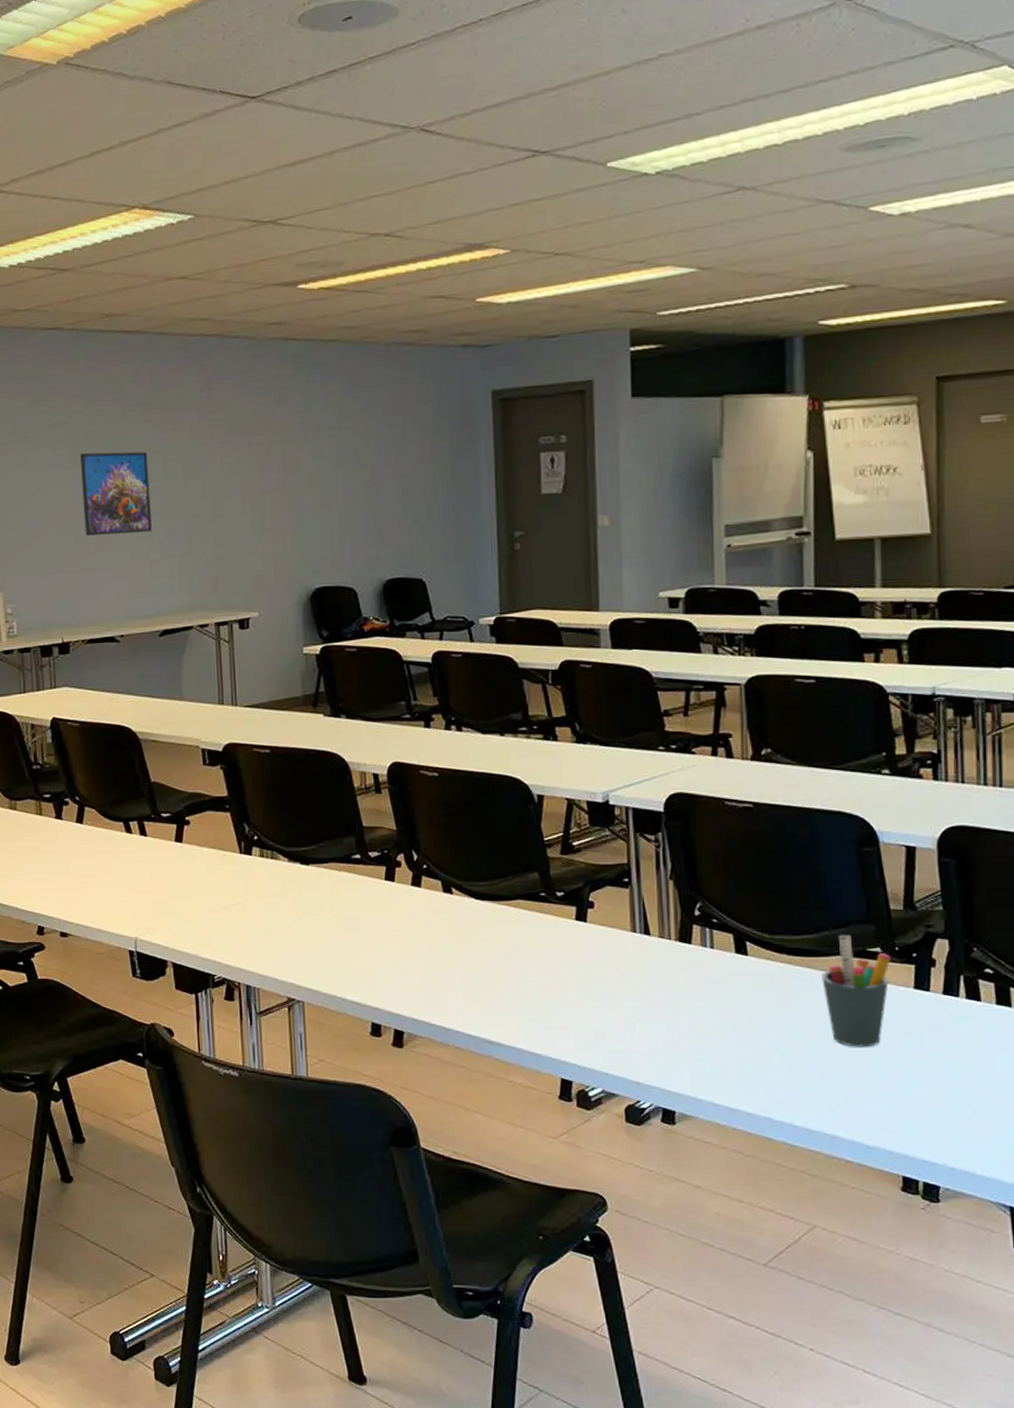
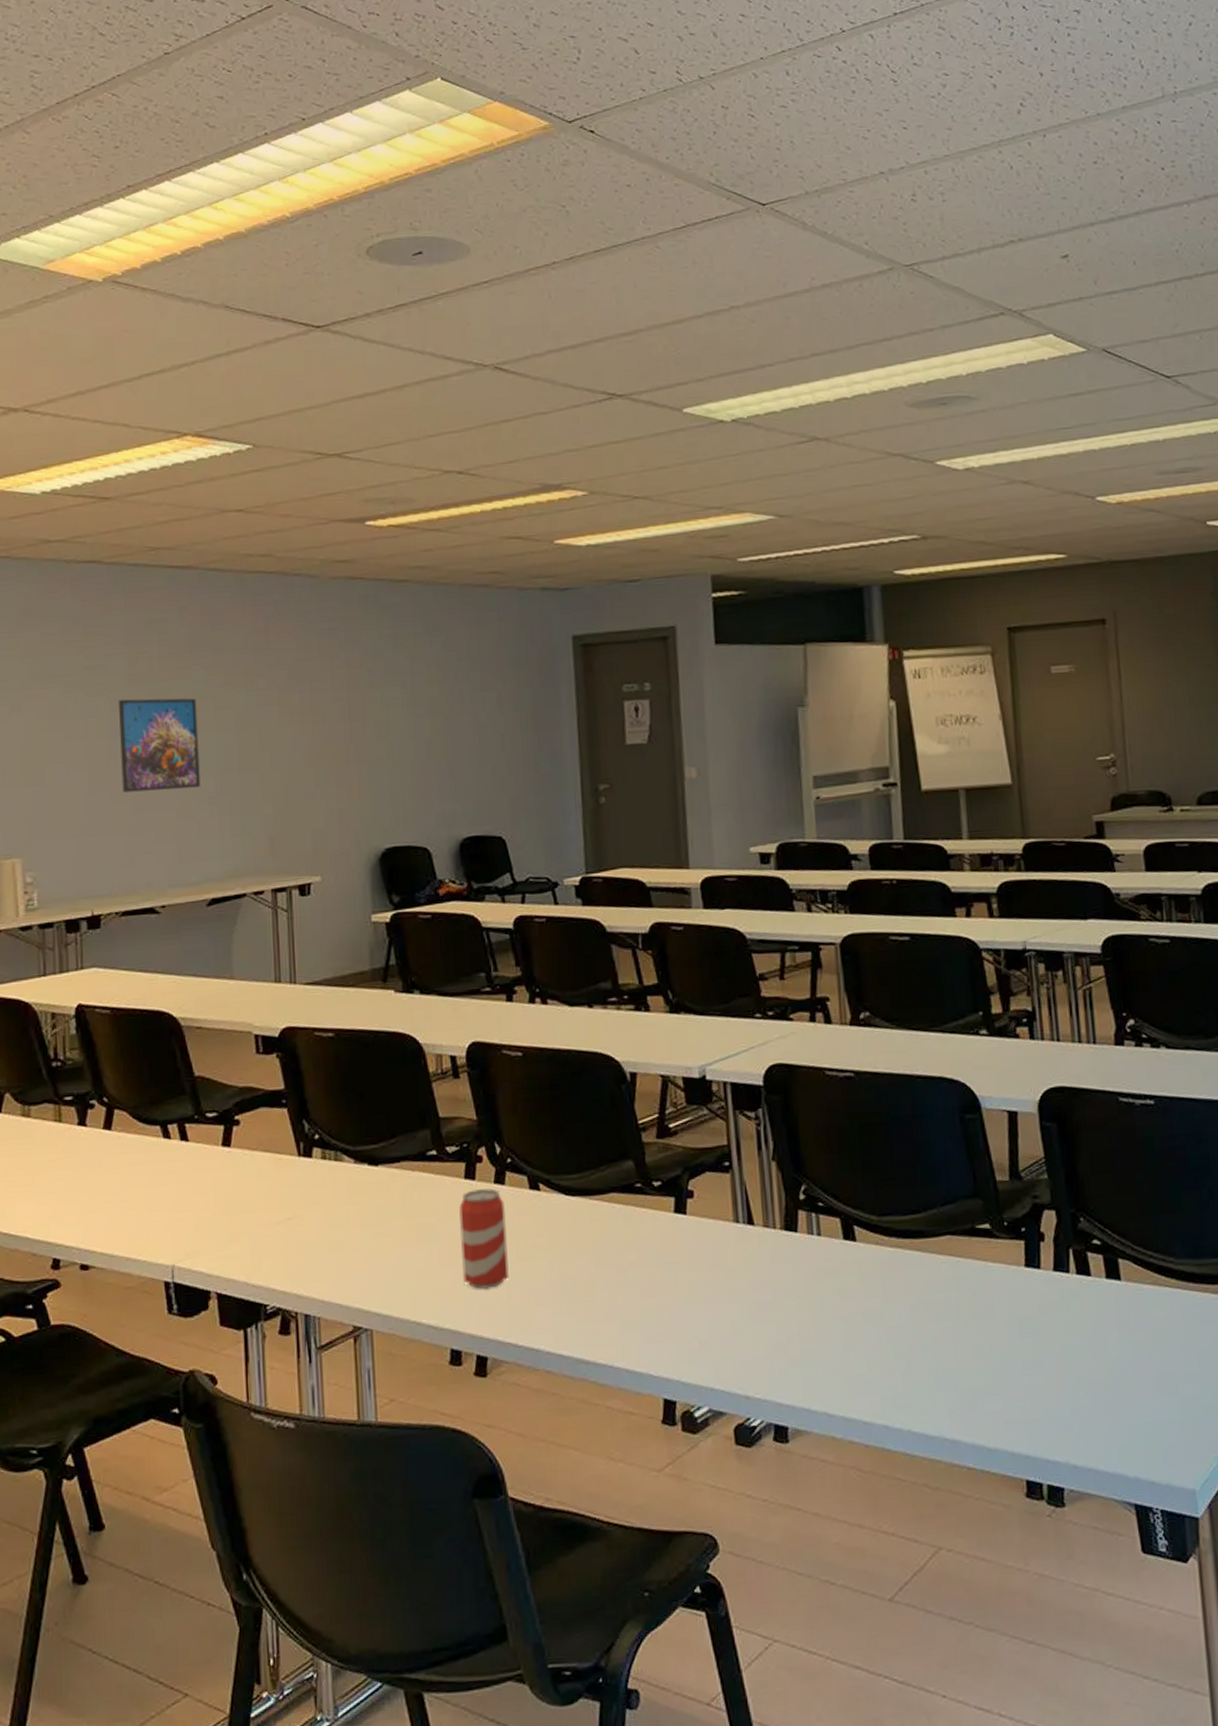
beverage can: none [380,890,424,974] -> present [459,1188,509,1289]
pen holder: present [821,934,891,1047] -> none [932,1211,1000,1337]

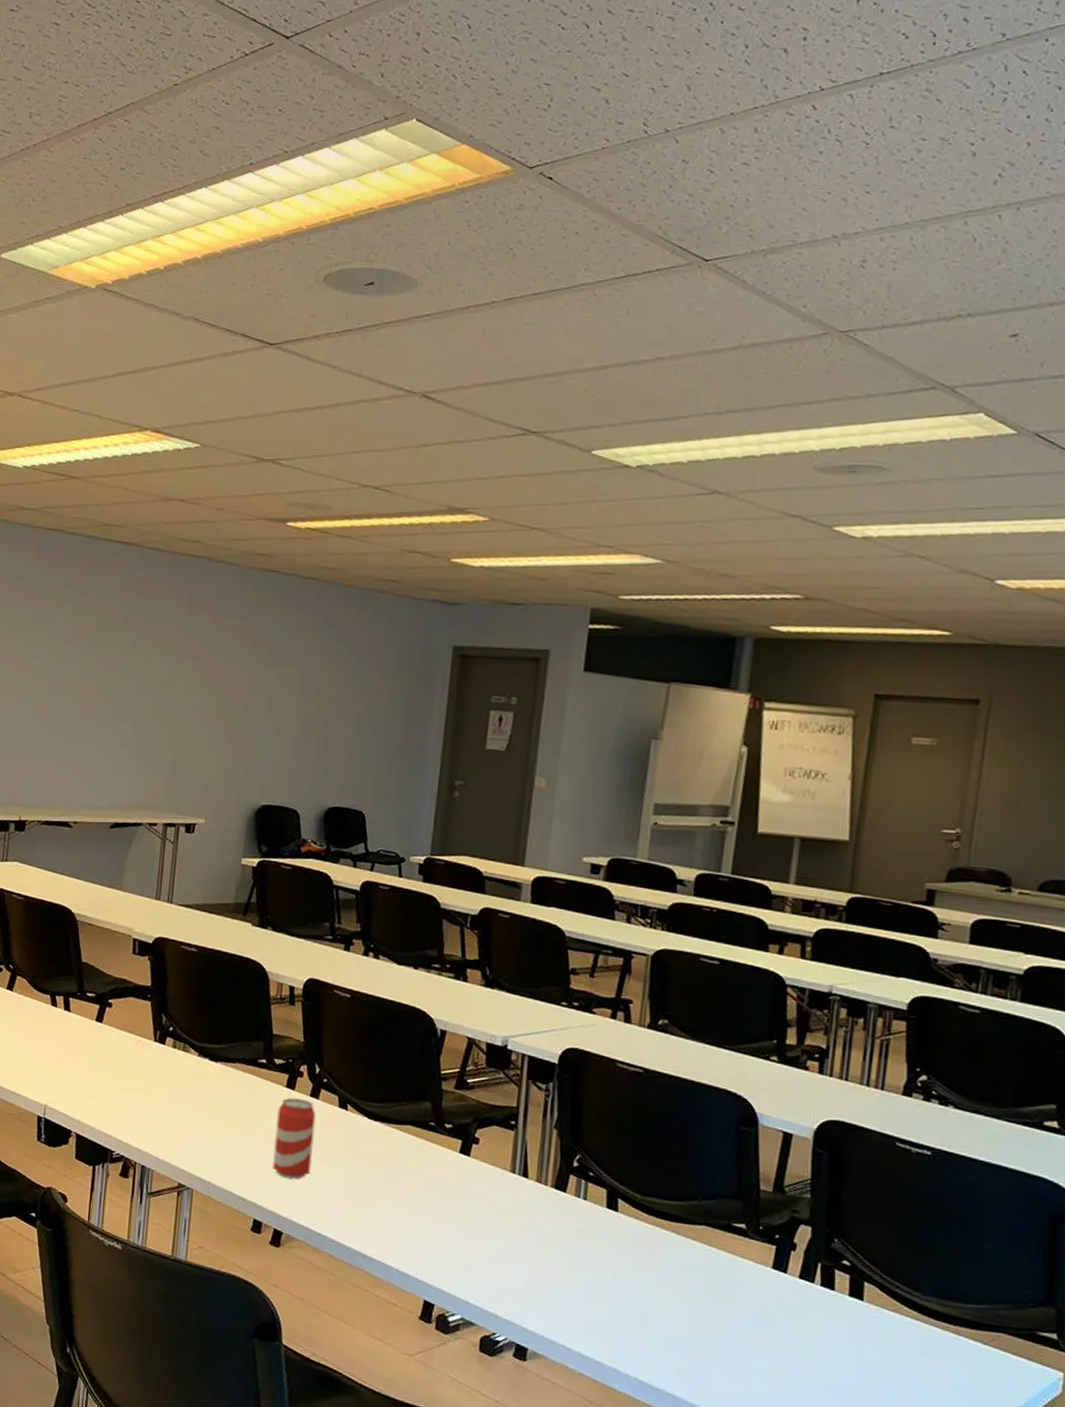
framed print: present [119,698,200,792] -> none [56,648,125,730]

